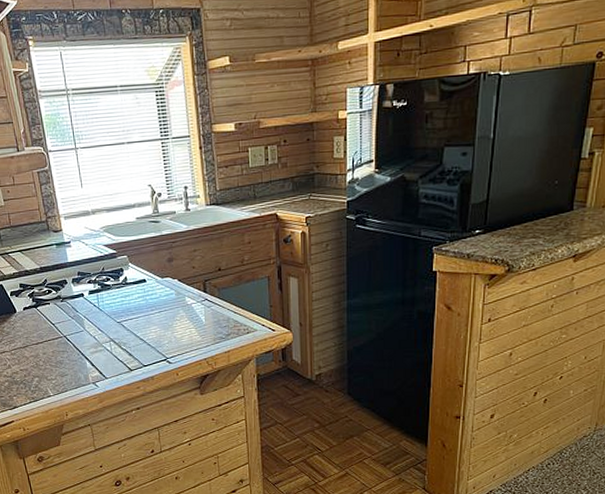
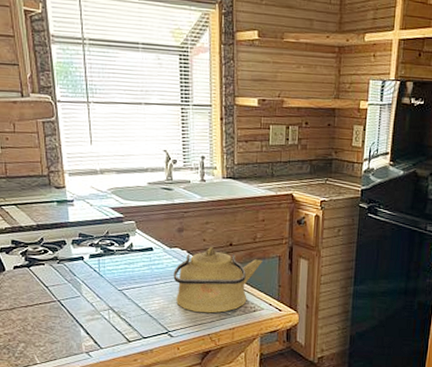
kettle: none [167,273,252,338] -> present [173,247,263,314]

